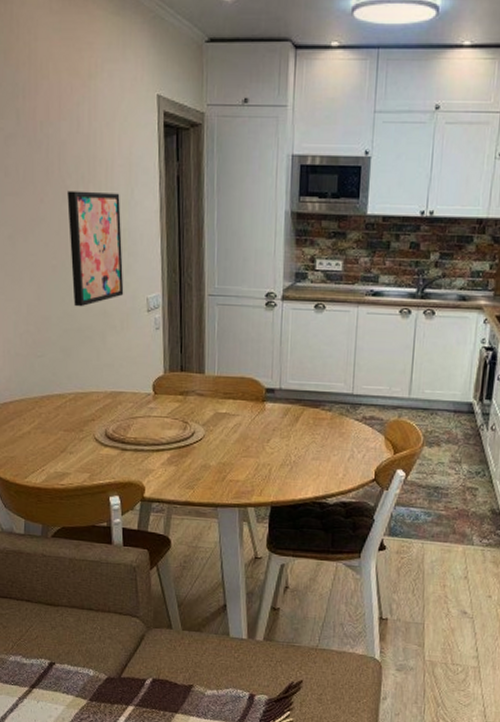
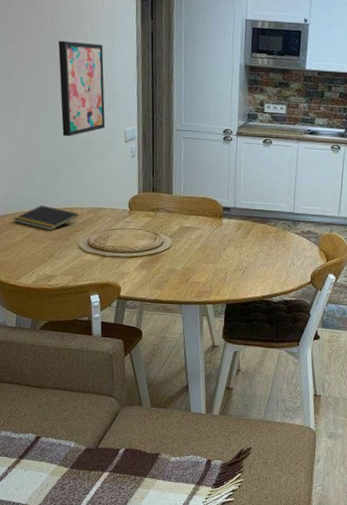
notepad: none [19,389,95,421] -> present [13,205,79,231]

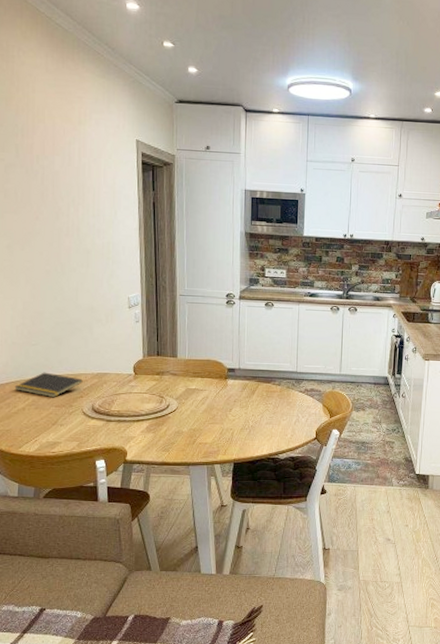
wall art: present [58,40,106,137] -> none [60,211,109,304]

